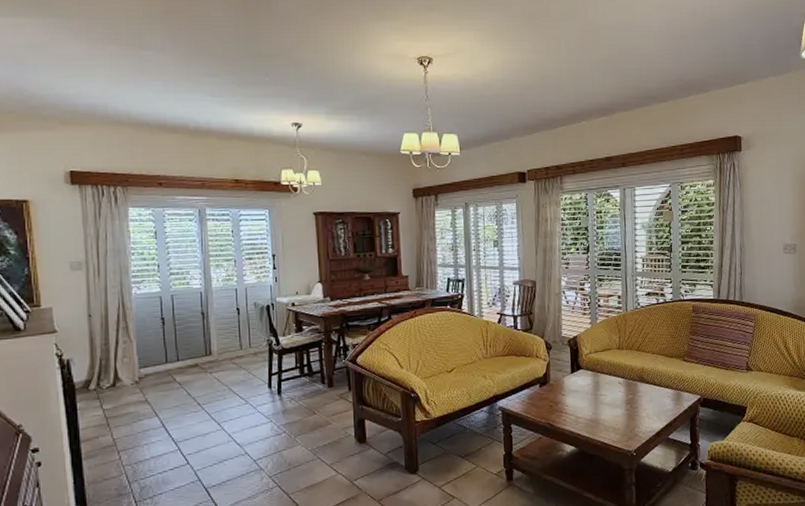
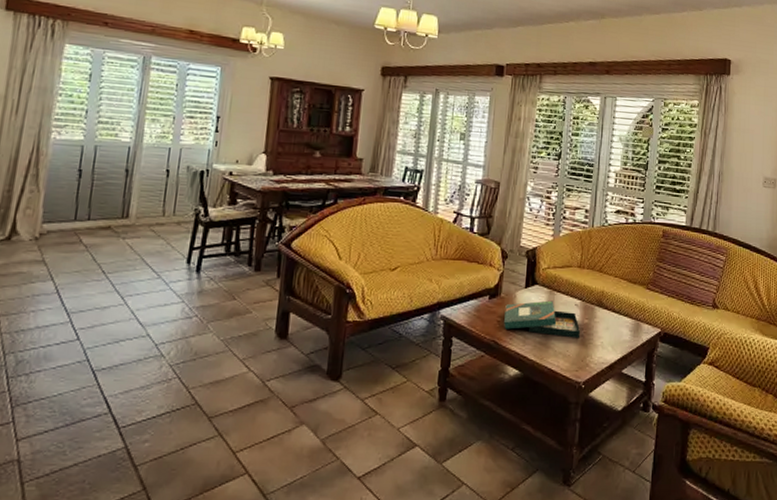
board game: none [555,382,626,413] -> present [504,300,580,338]

